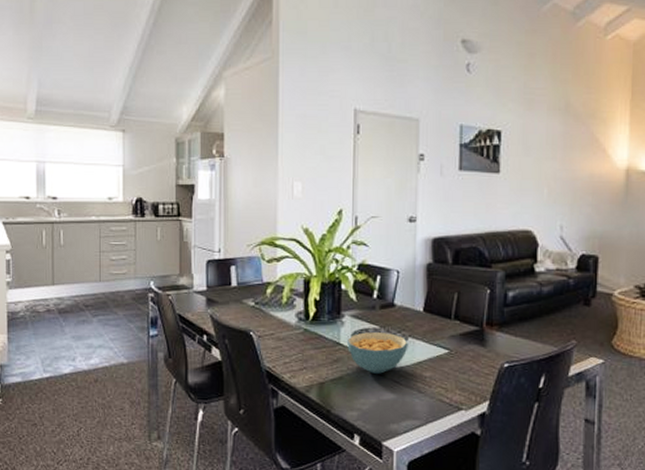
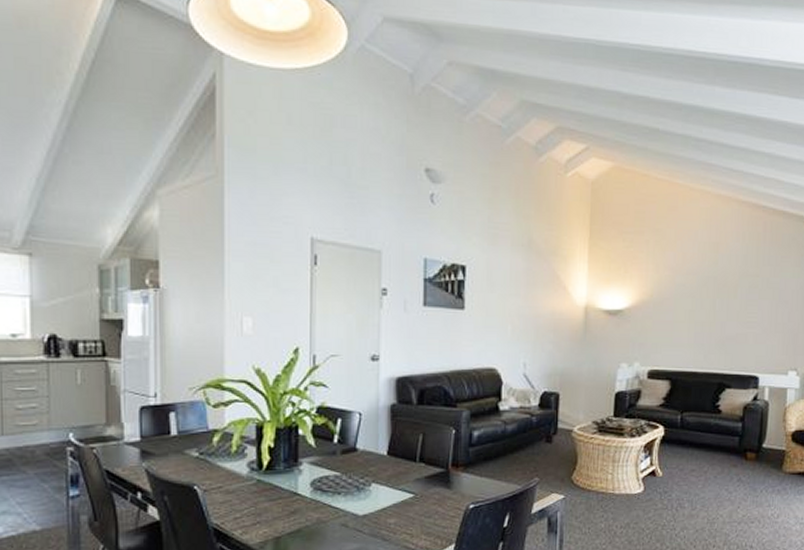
cereal bowl: present [347,331,408,374] -> none [306,478,372,524]

